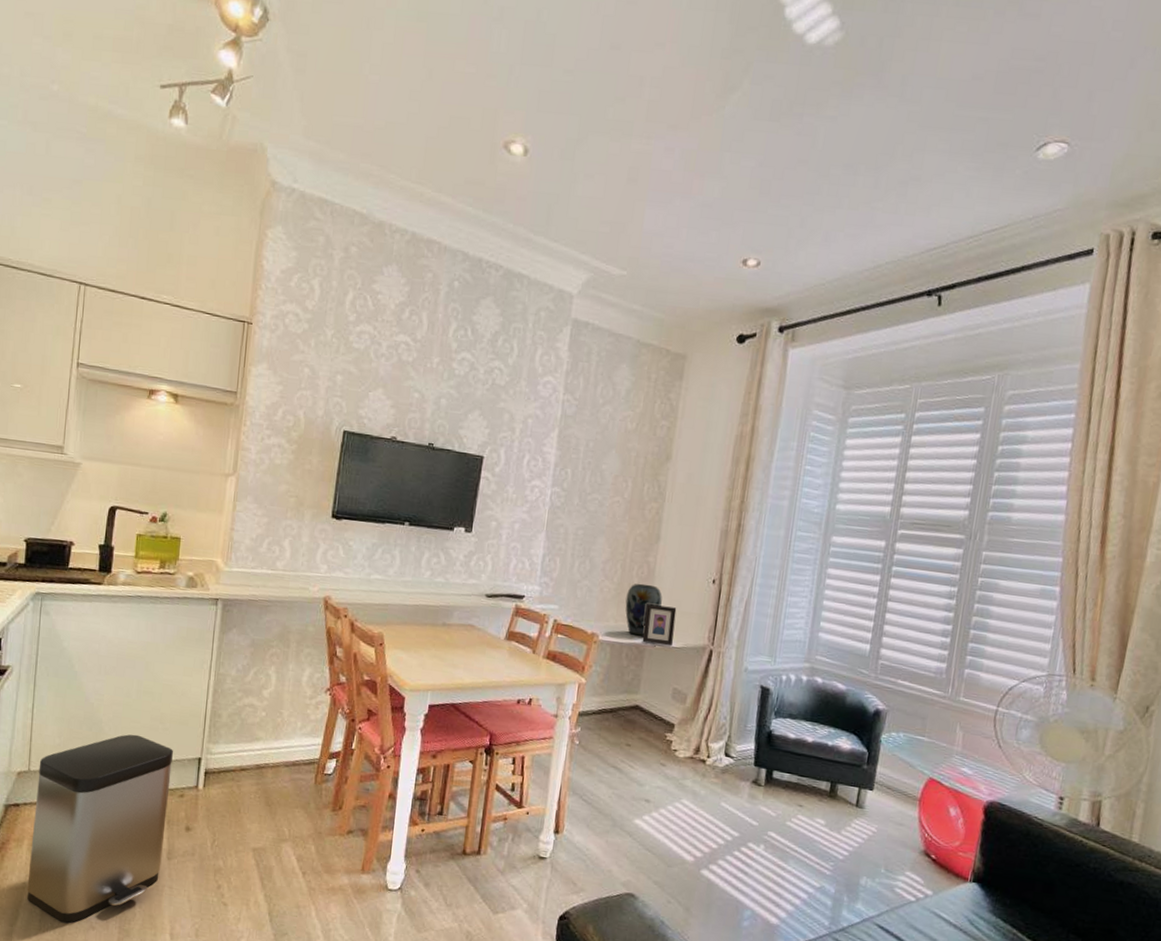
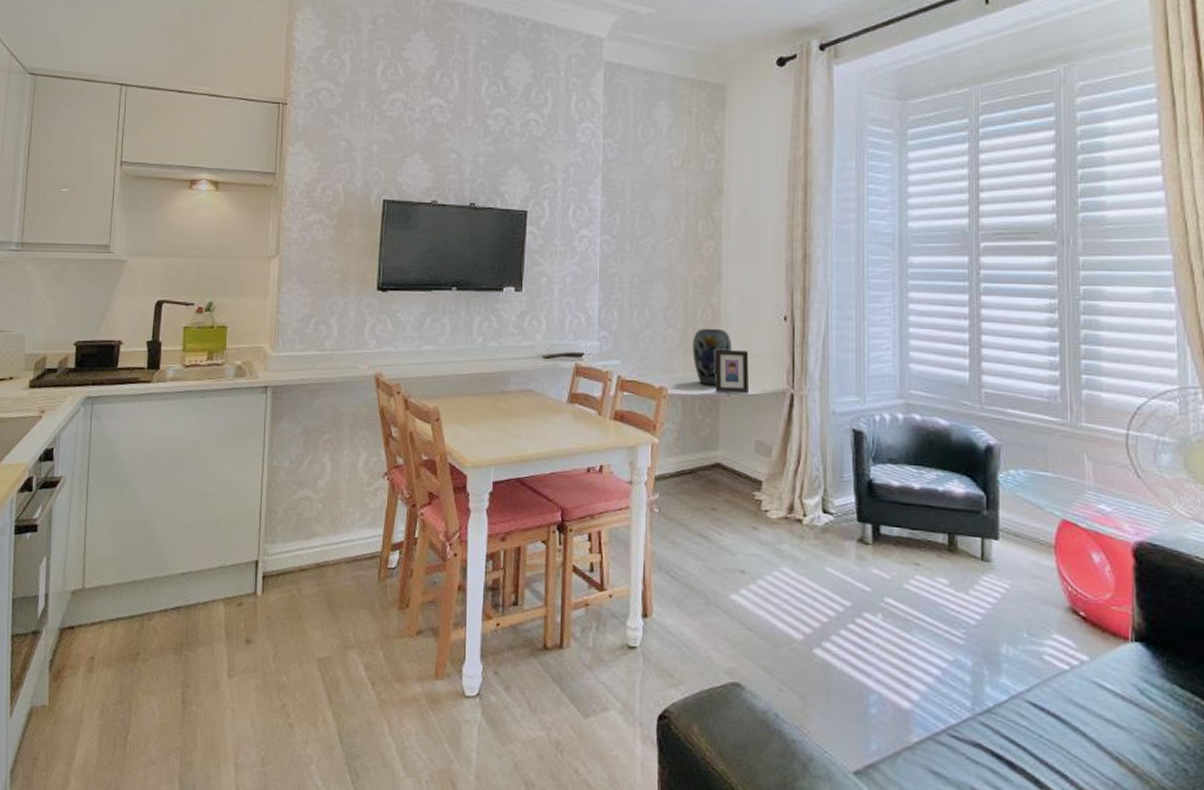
pedal bin: present [27,734,174,923] -> none [84,540,230,759]

